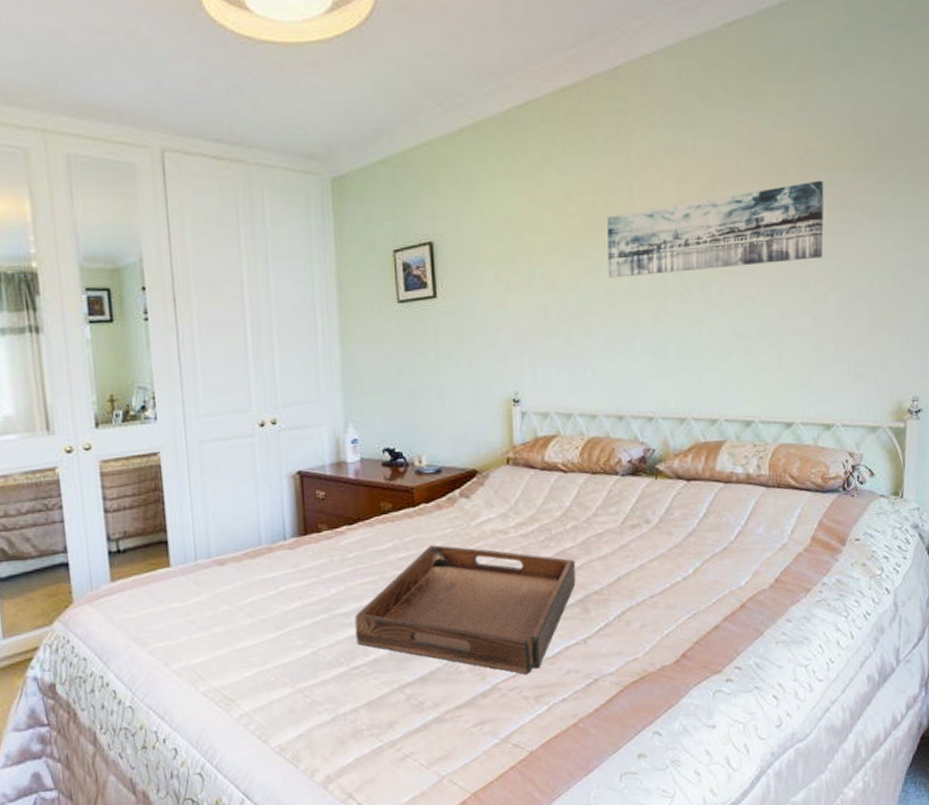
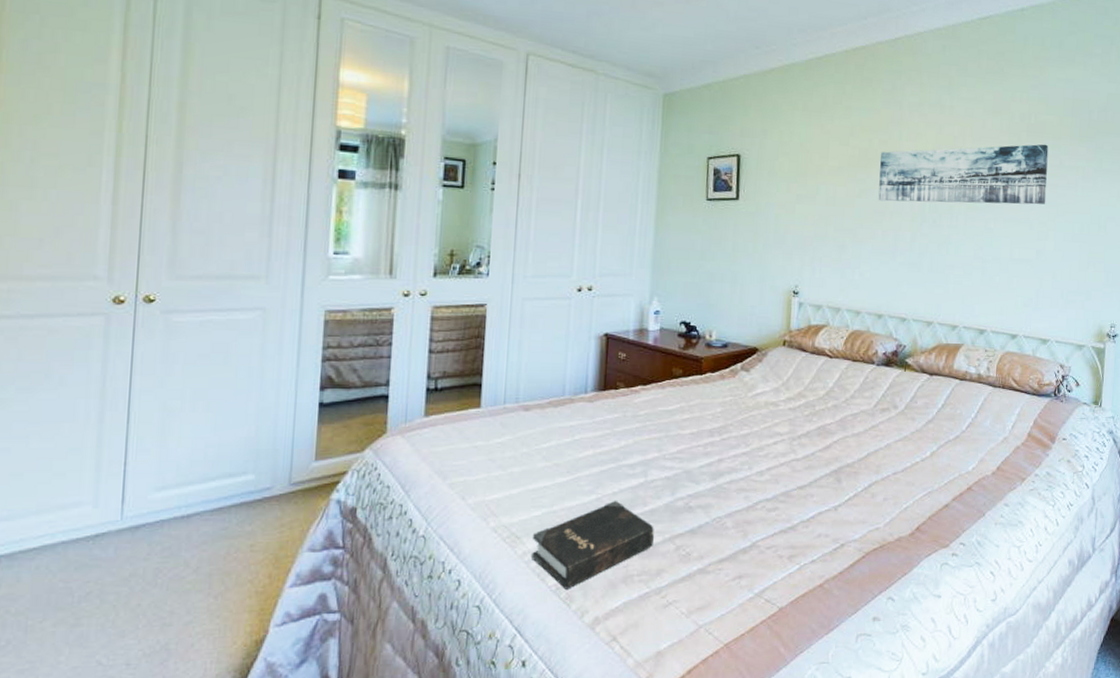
hardback book: none [248,652,381,750] -> present [532,500,654,589]
serving tray: present [354,545,576,674] -> none [637,410,833,534]

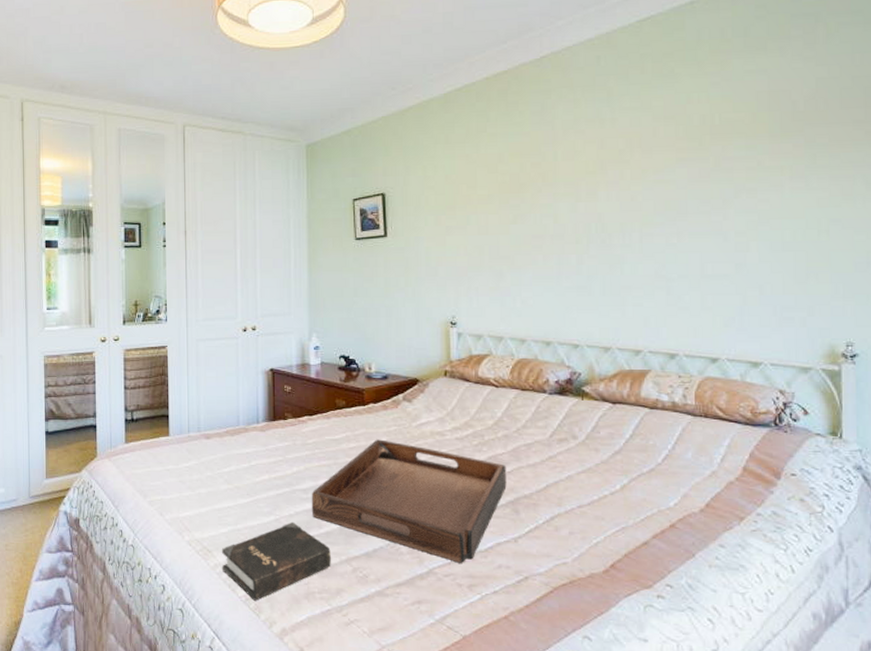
serving tray: none [637,410,833,534] -> present [311,439,507,563]
wall art: present [878,144,1049,205] -> none [533,145,743,225]

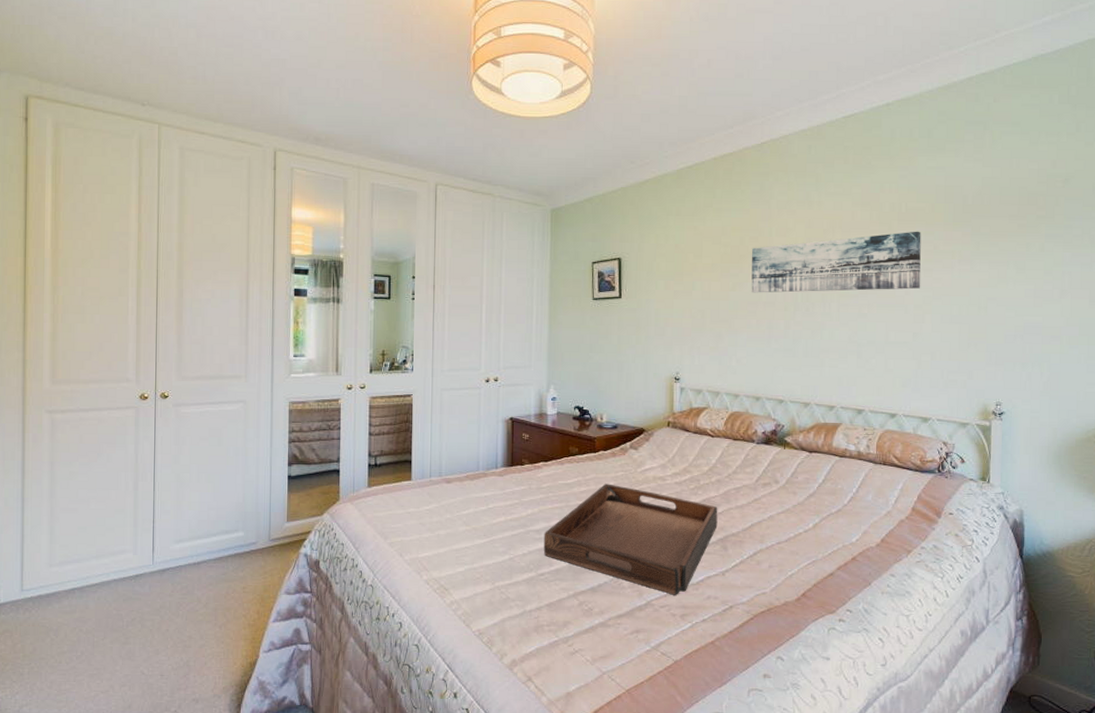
hardback book: present [222,521,331,601] -> none [458,560,560,635]
wall art: none [533,145,743,225] -> present [751,231,921,293]

